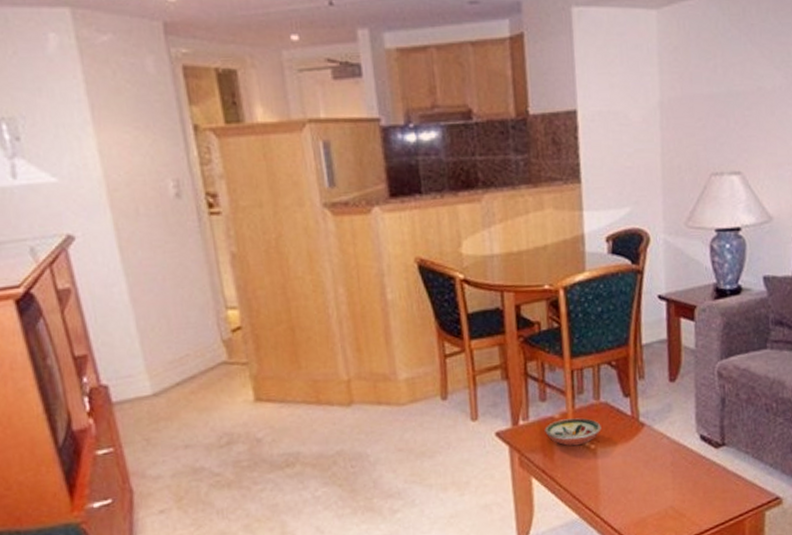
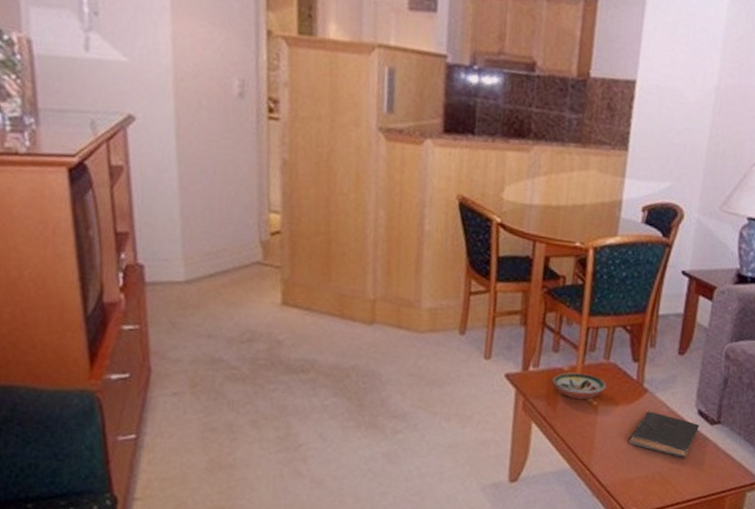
book: none [633,445,704,488] -> present [628,411,699,459]

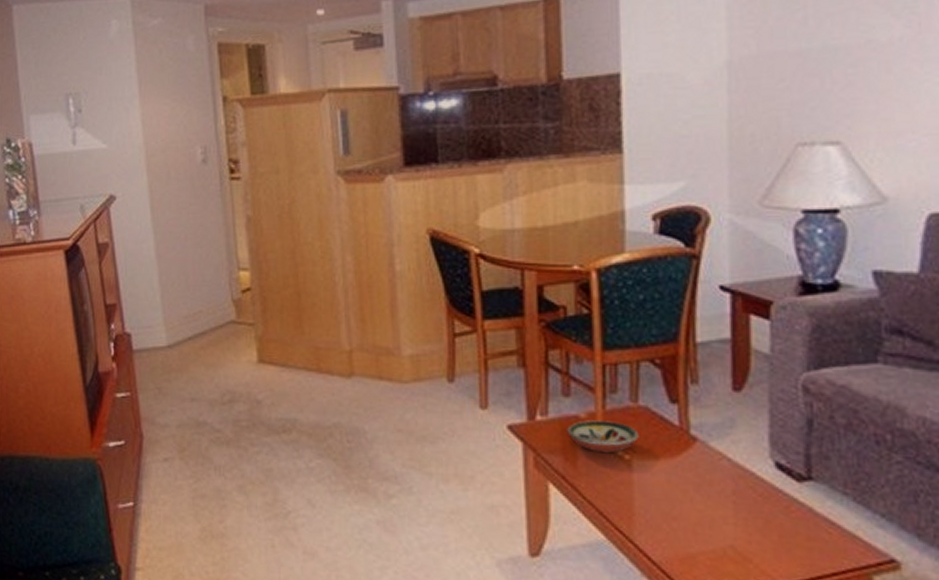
book: present [628,411,699,459] -> none [679,465,781,529]

